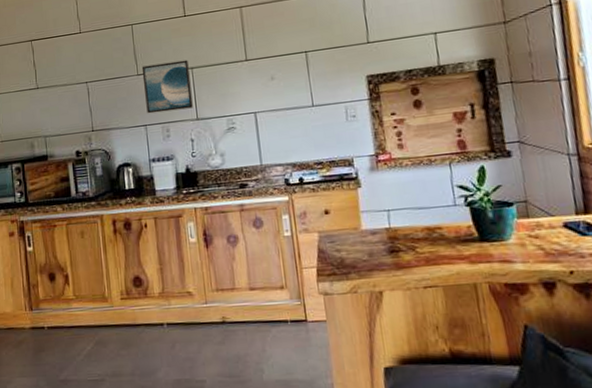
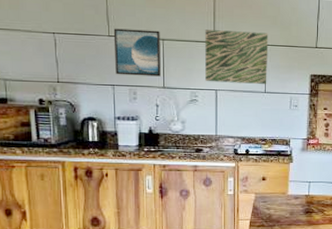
wall art: none [235,38,314,106] -> present [205,29,269,84]

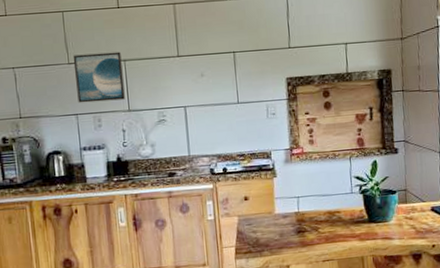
wall art: present [205,29,269,84] -> none [168,39,239,99]

